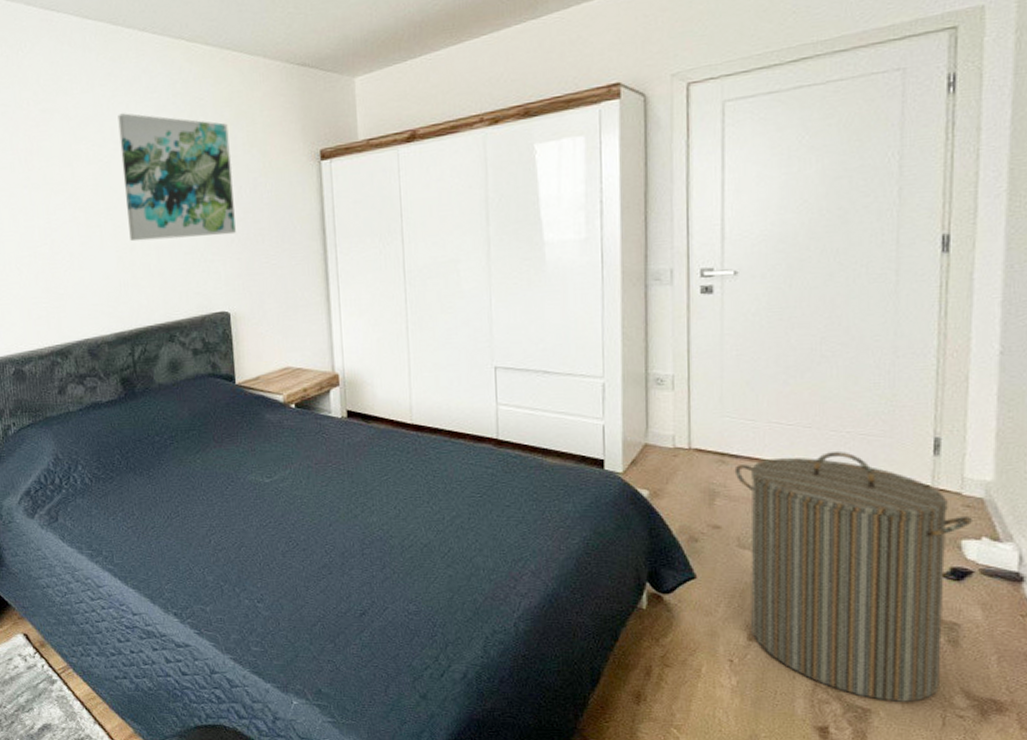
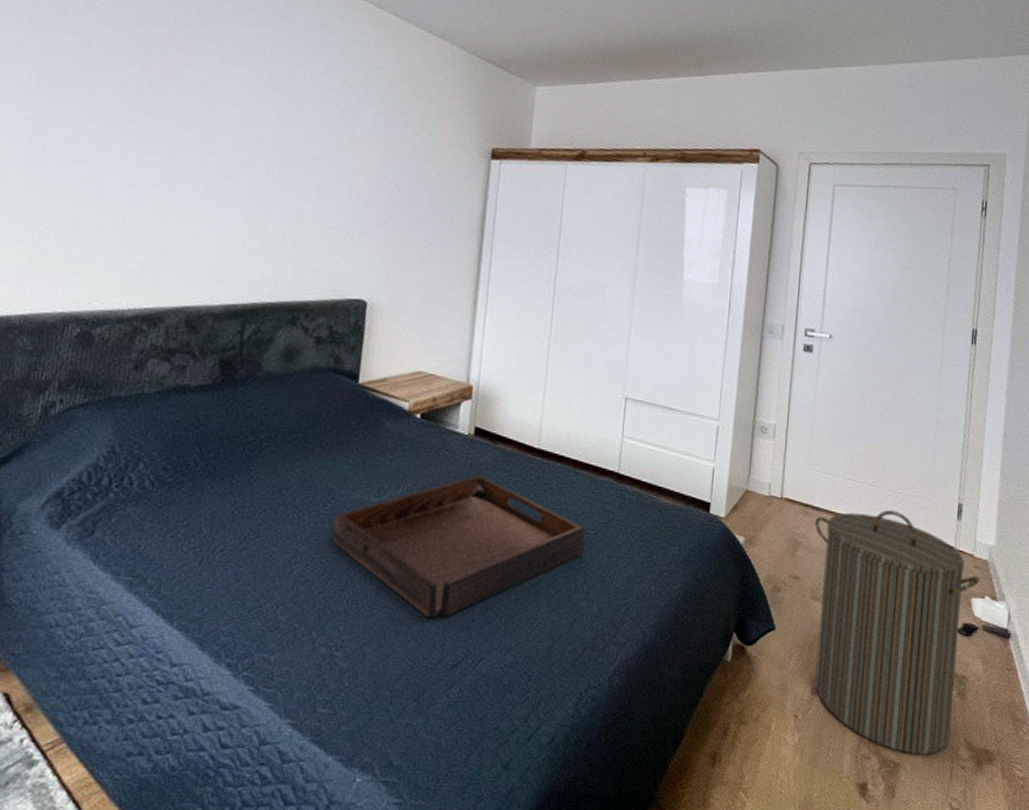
wall art: present [118,113,236,242] -> none [267,60,402,217]
serving tray: none [236,451,471,576] -> present [331,474,585,619]

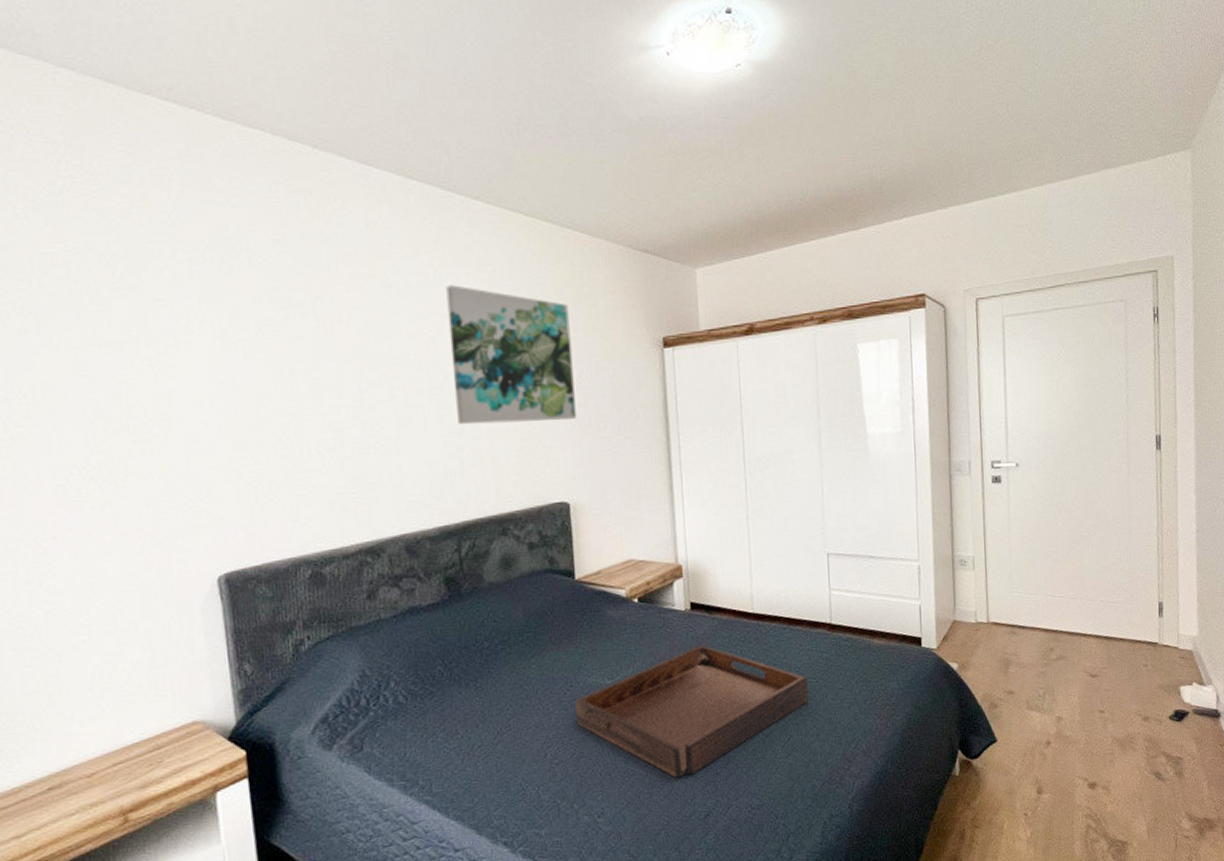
wall art: none [267,60,402,217] -> present [446,285,576,425]
laundry hamper: present [814,510,980,755] -> none [1022,618,1187,833]

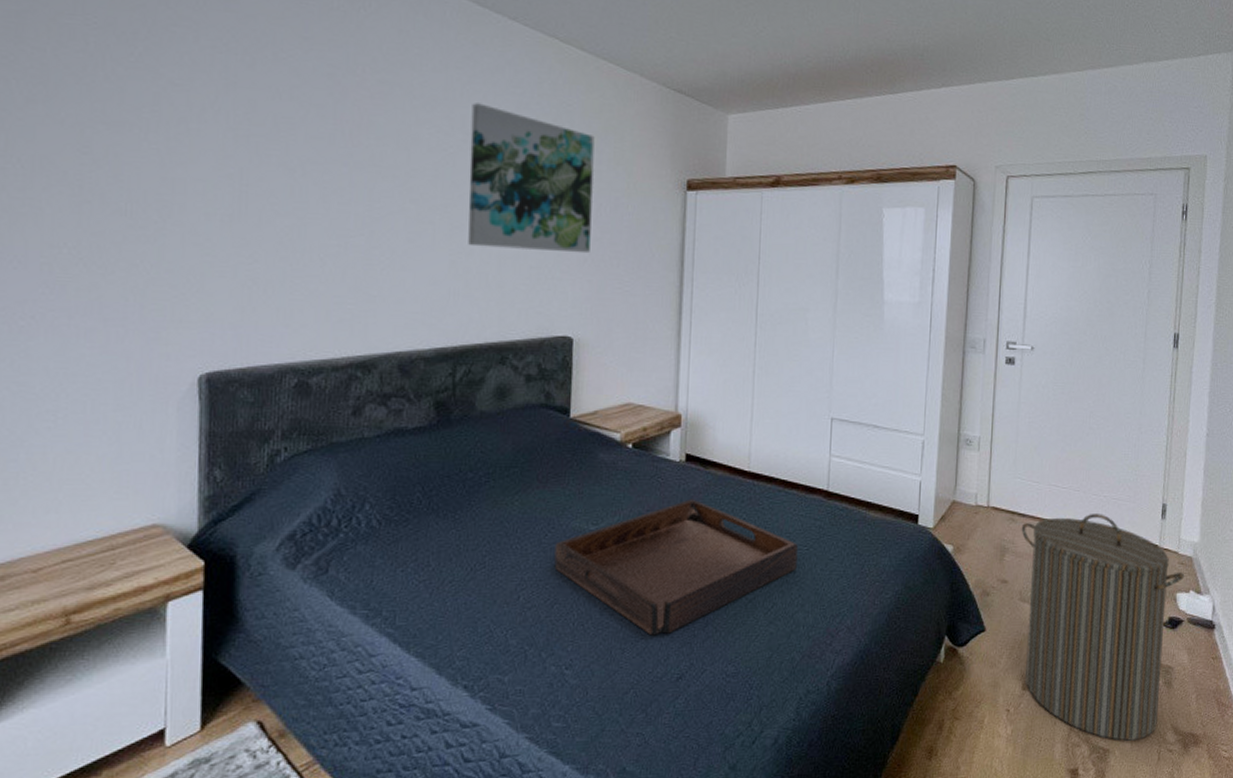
laundry hamper: none [1022,618,1187,833] -> present [1021,514,1185,741]

